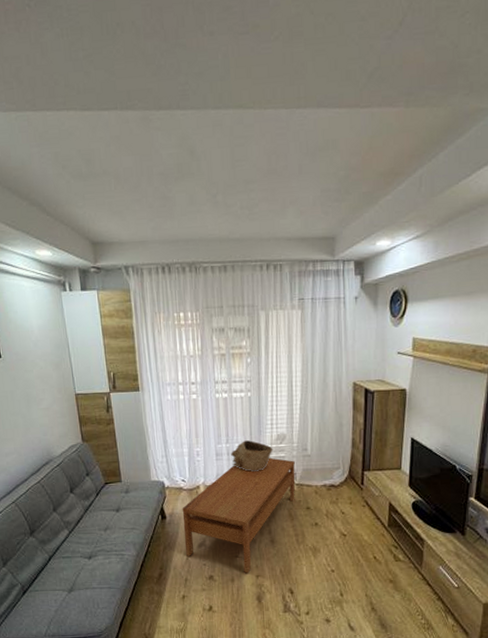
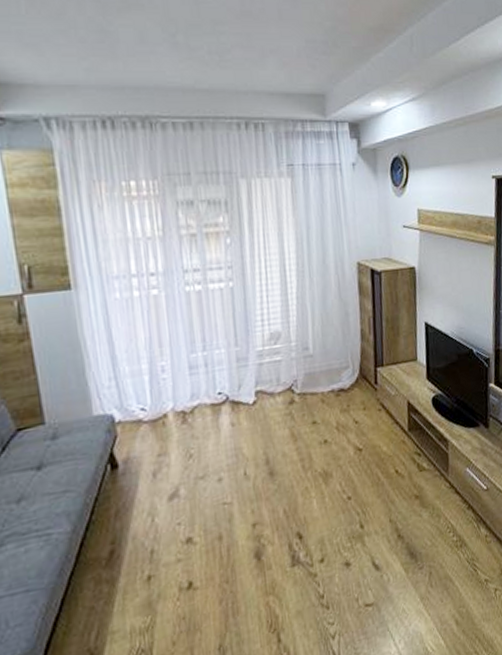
coffee table: present [182,457,295,573] -> none [142,363,298,524]
ceramic vessel: present [231,440,273,472] -> none [210,344,266,385]

